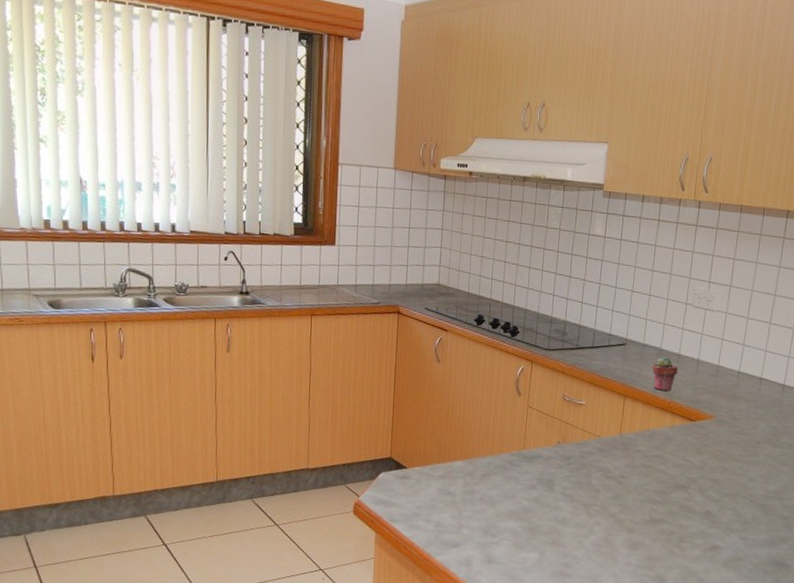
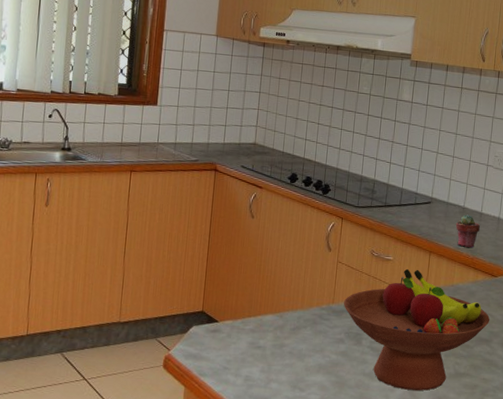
fruit bowl: none [534,413,688,537] -> present [343,268,490,391]

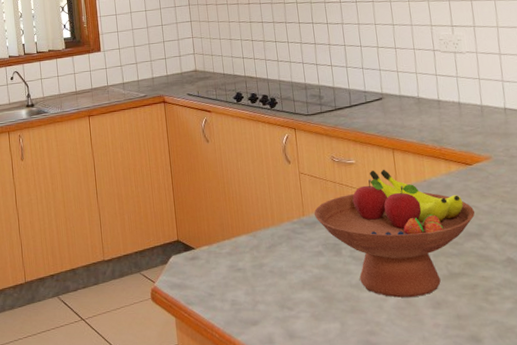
potted succulent: present [455,214,481,248] -> none [413,104,442,139]

